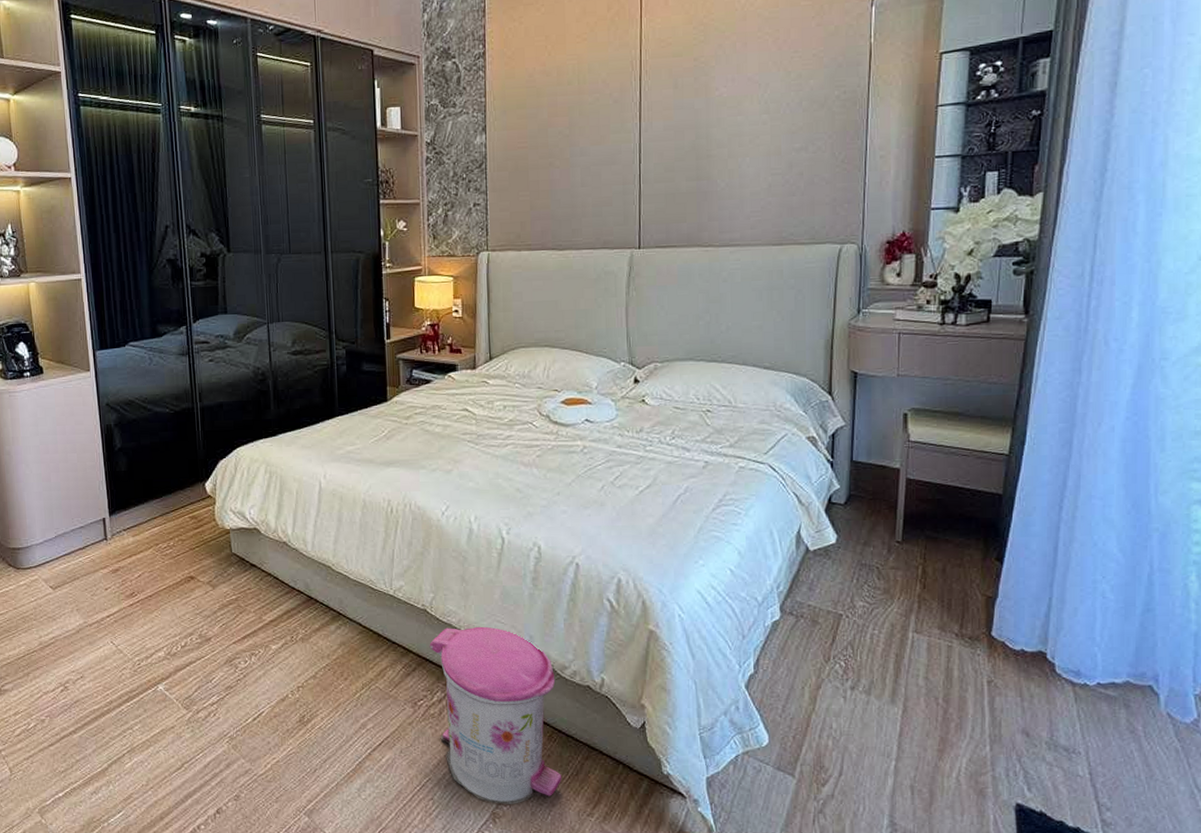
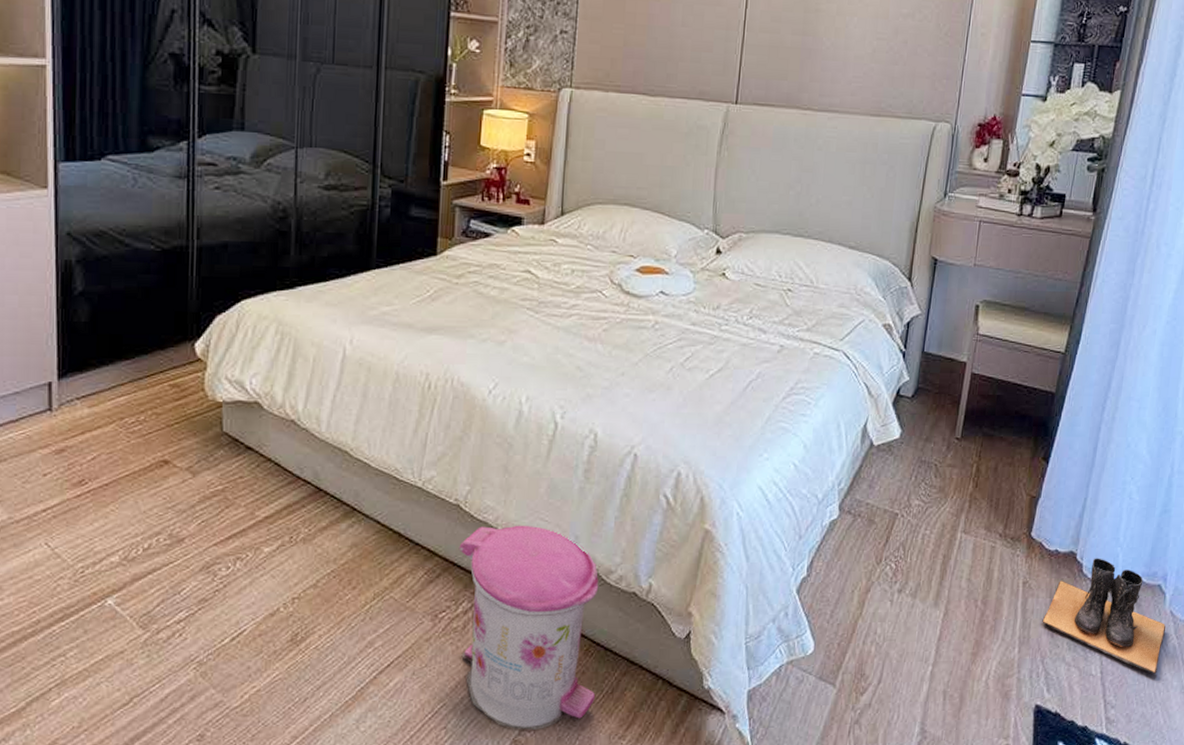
boots: none [1014,657,1164,778] -> present [1042,558,1166,675]

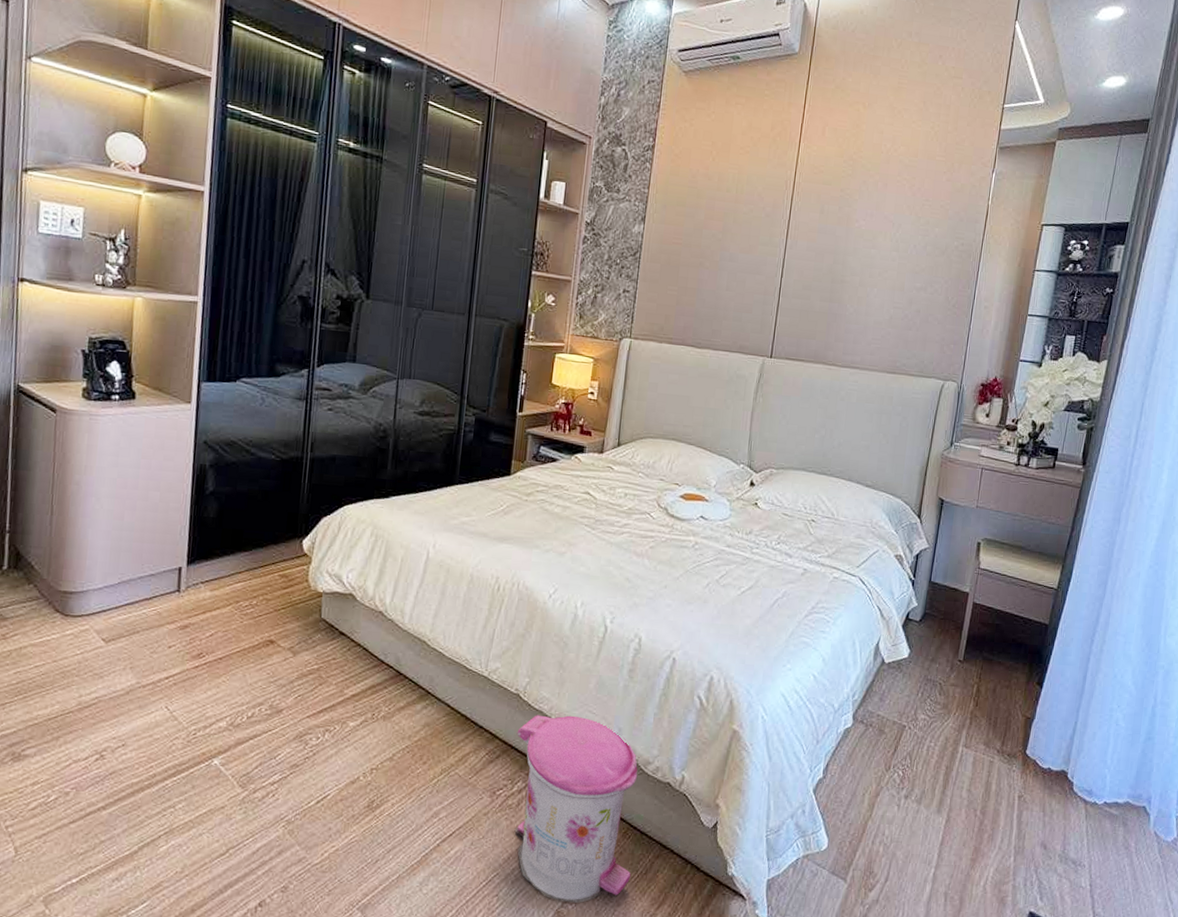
boots: present [1042,558,1166,675] -> none [1036,777,1151,891]

